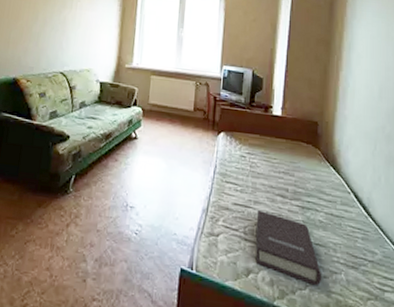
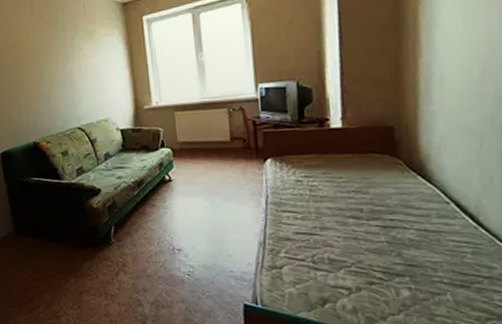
book: present [255,210,322,286] -> none [325,237,421,310]

